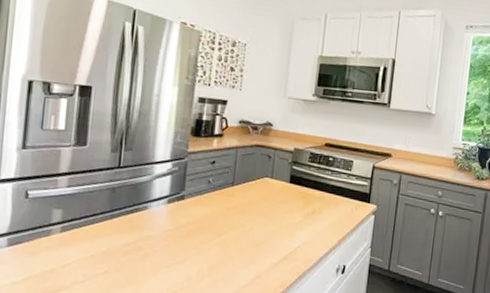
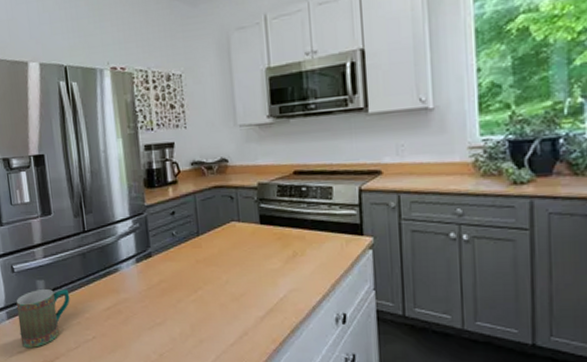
mug: none [18,218,89,279] -> present [16,289,70,348]

